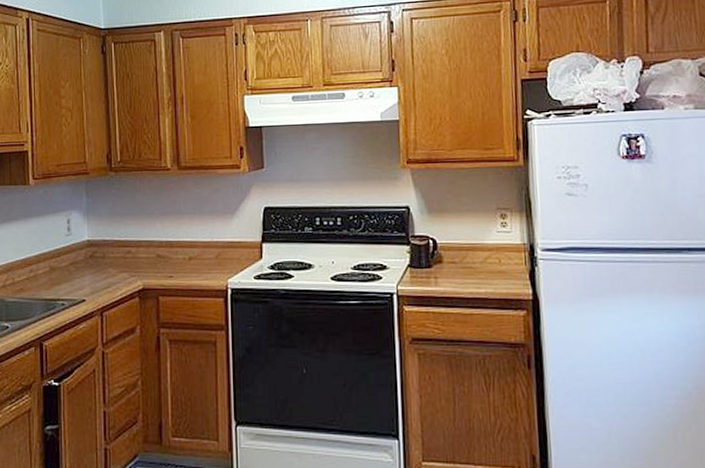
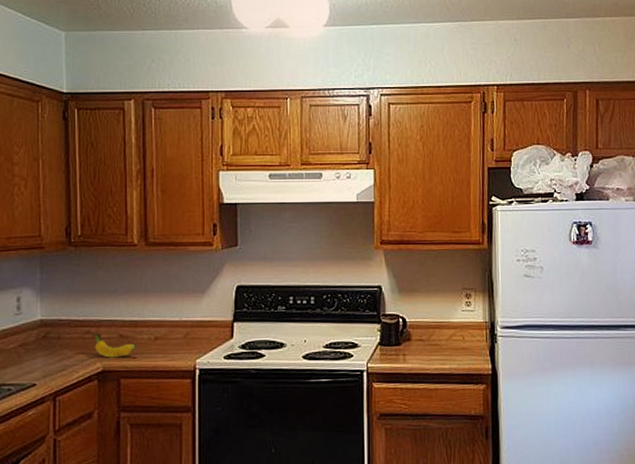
fruit: none [131,251,172,277] -> present [91,331,136,358]

